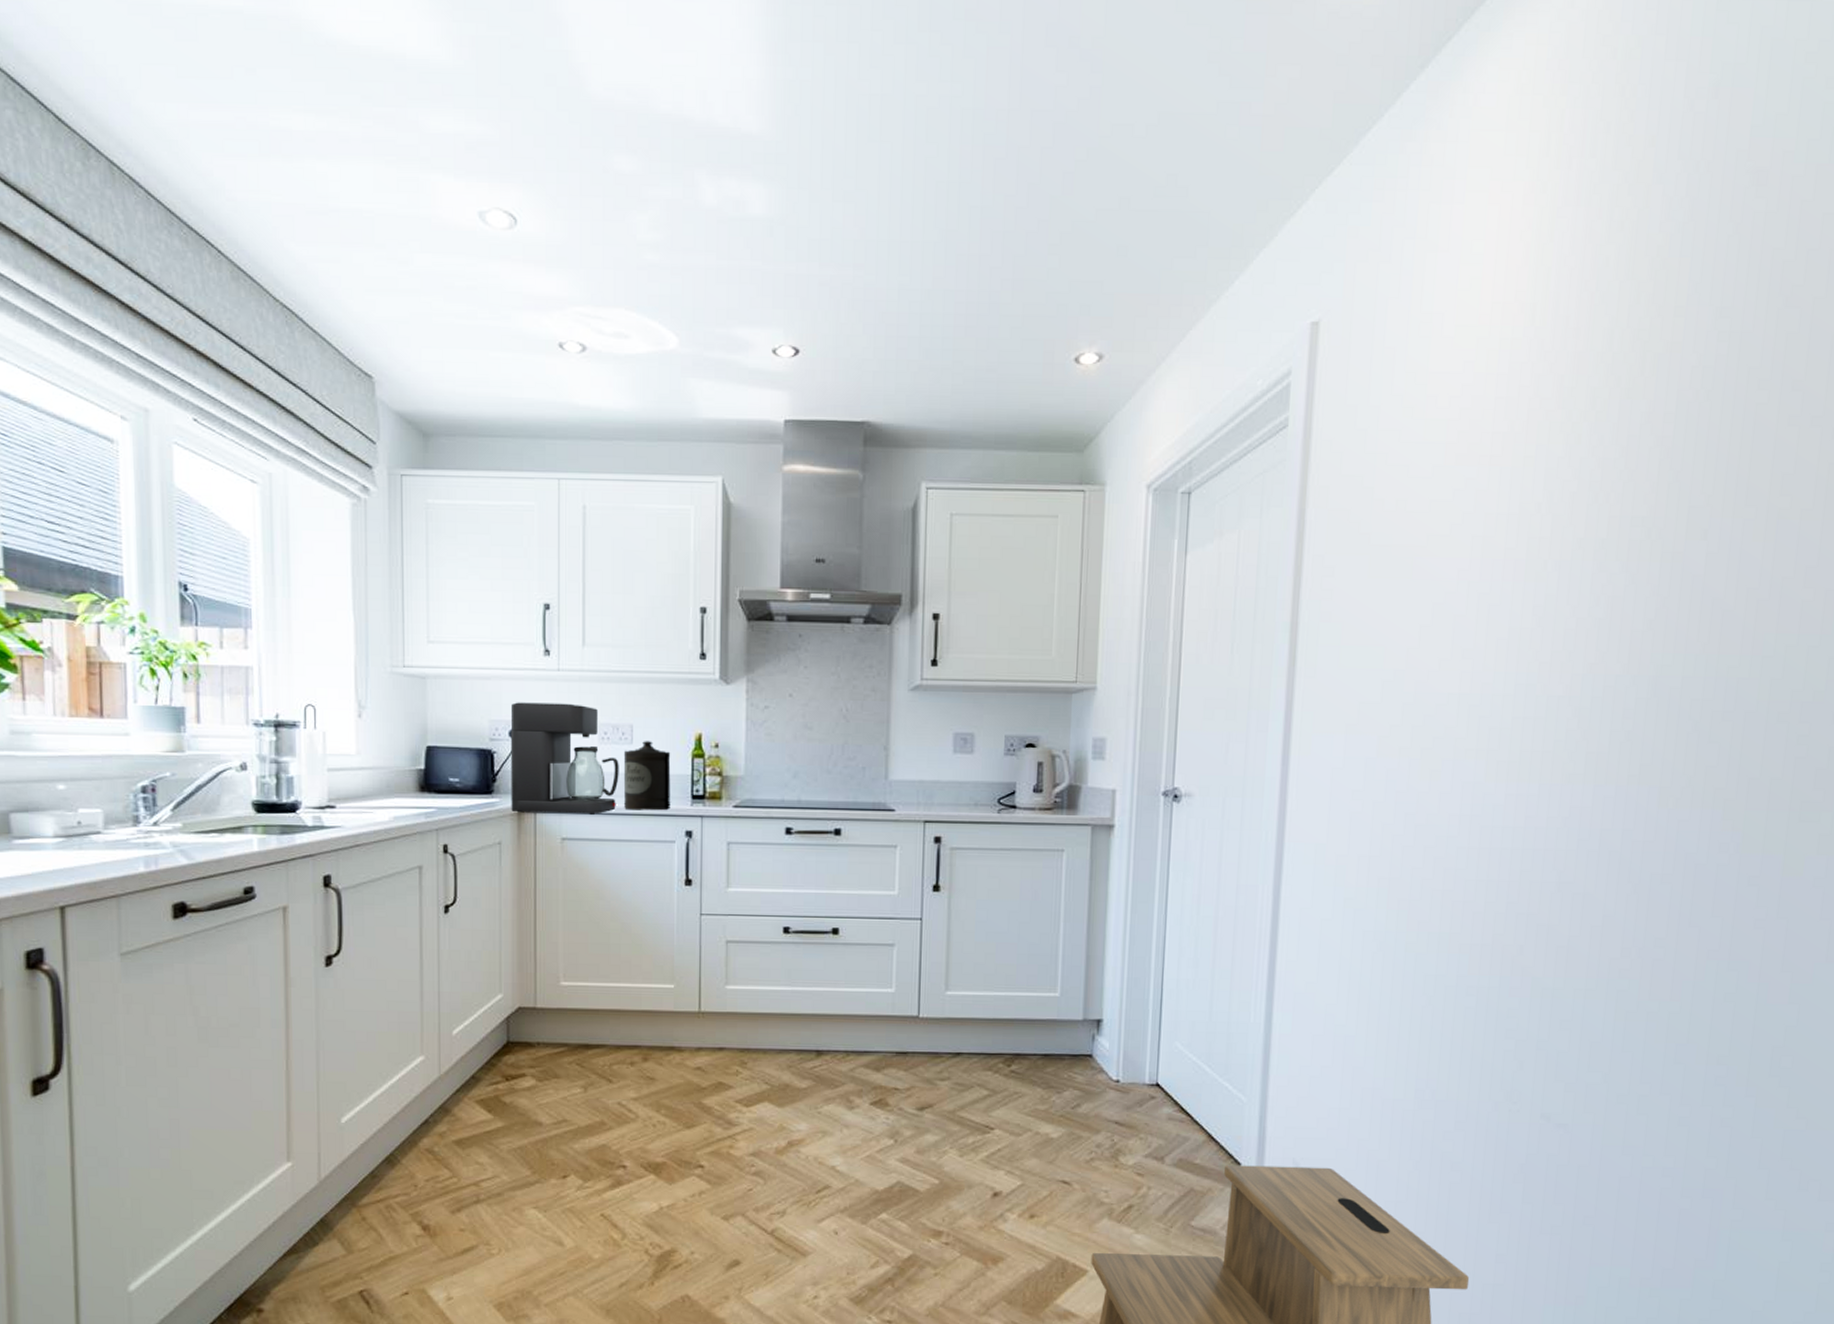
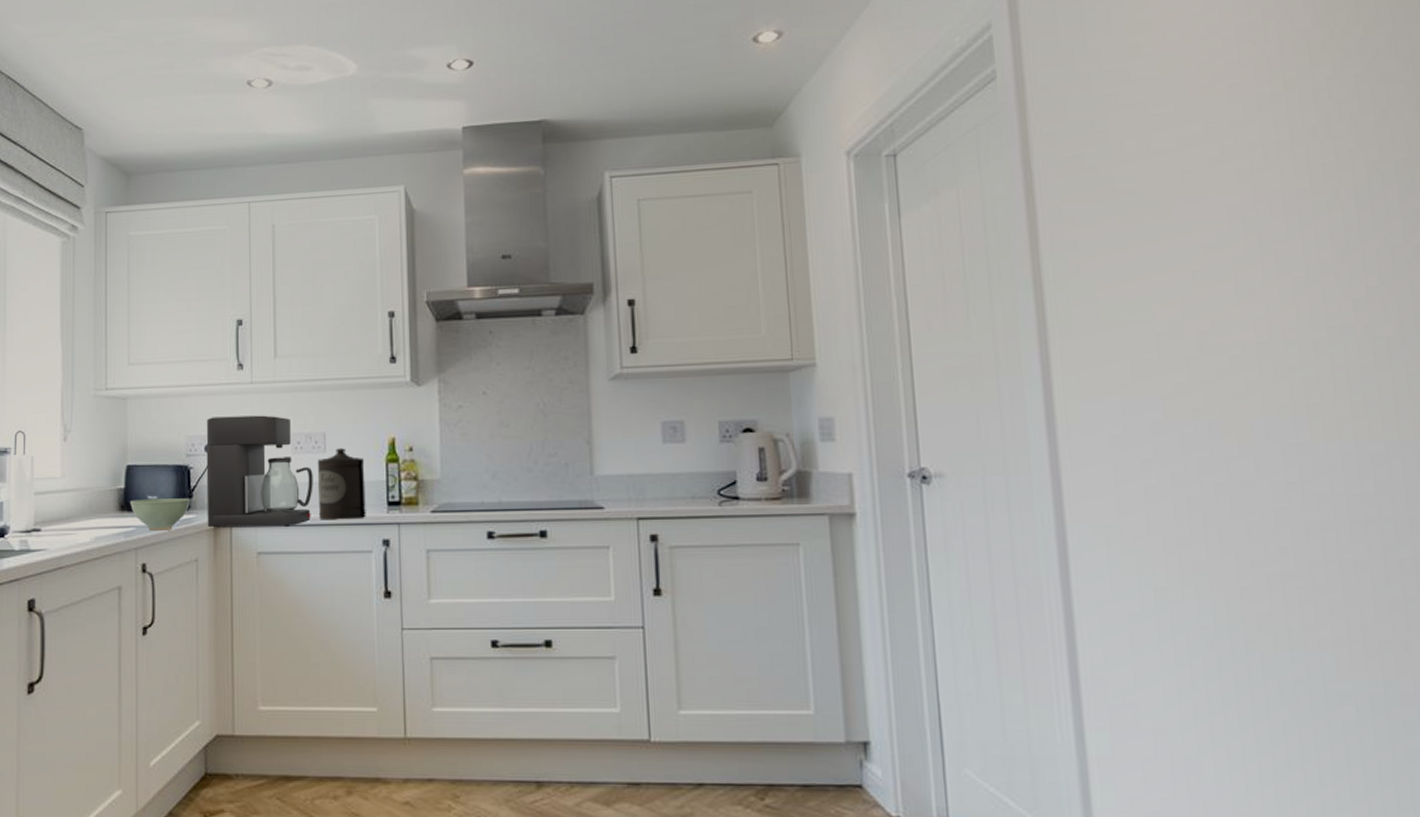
bowl: none [431,781,494,814] -> present [130,498,191,532]

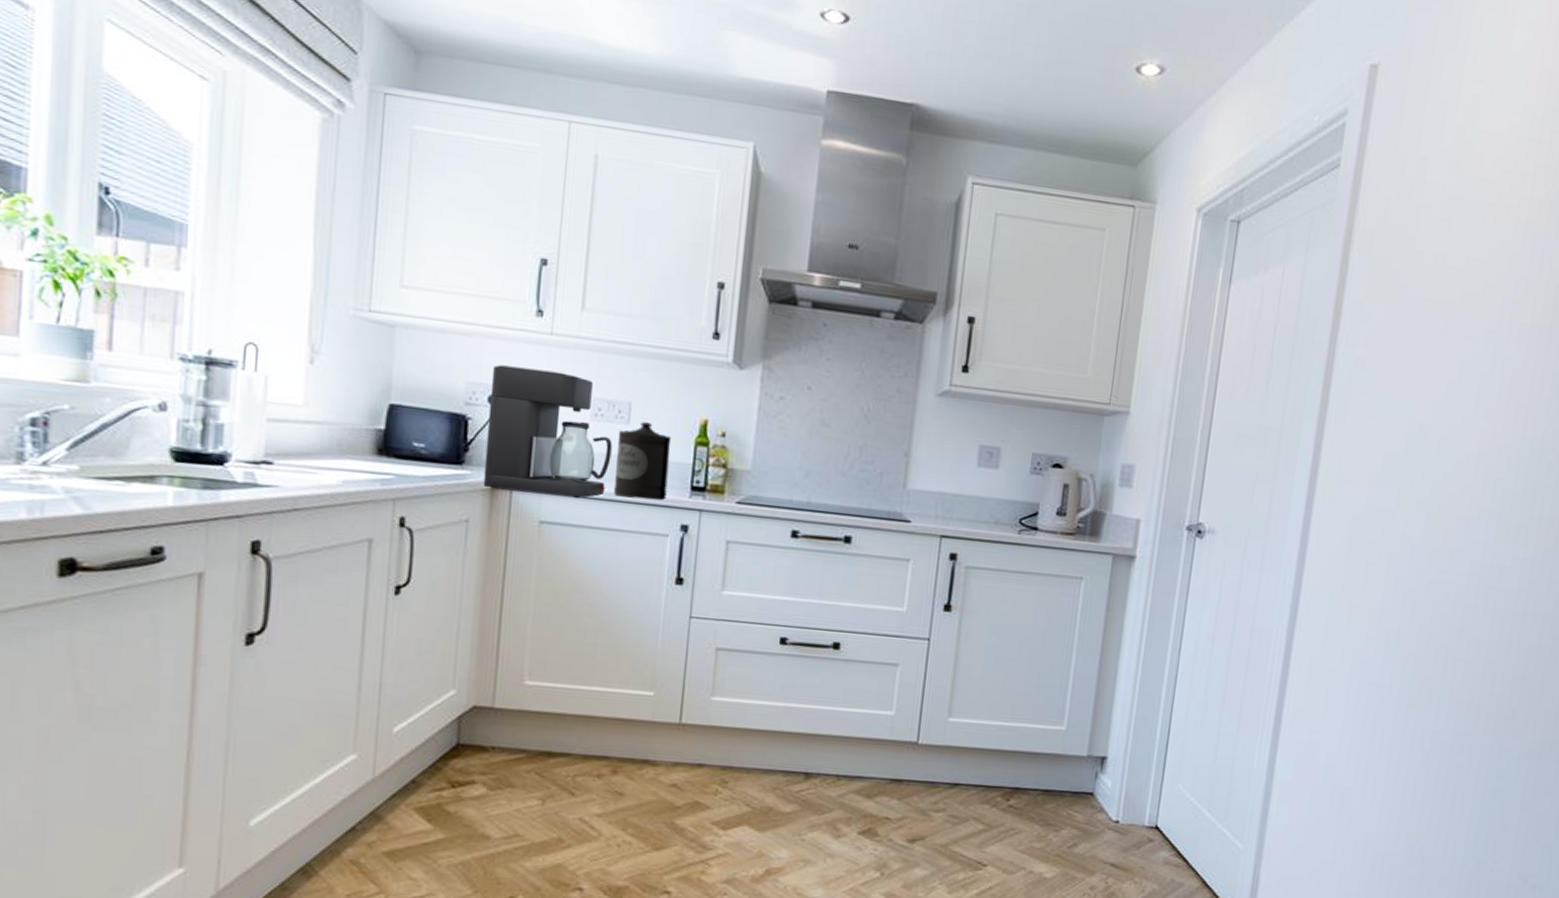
bowl: present [130,498,191,532] -> none [390,444,466,484]

